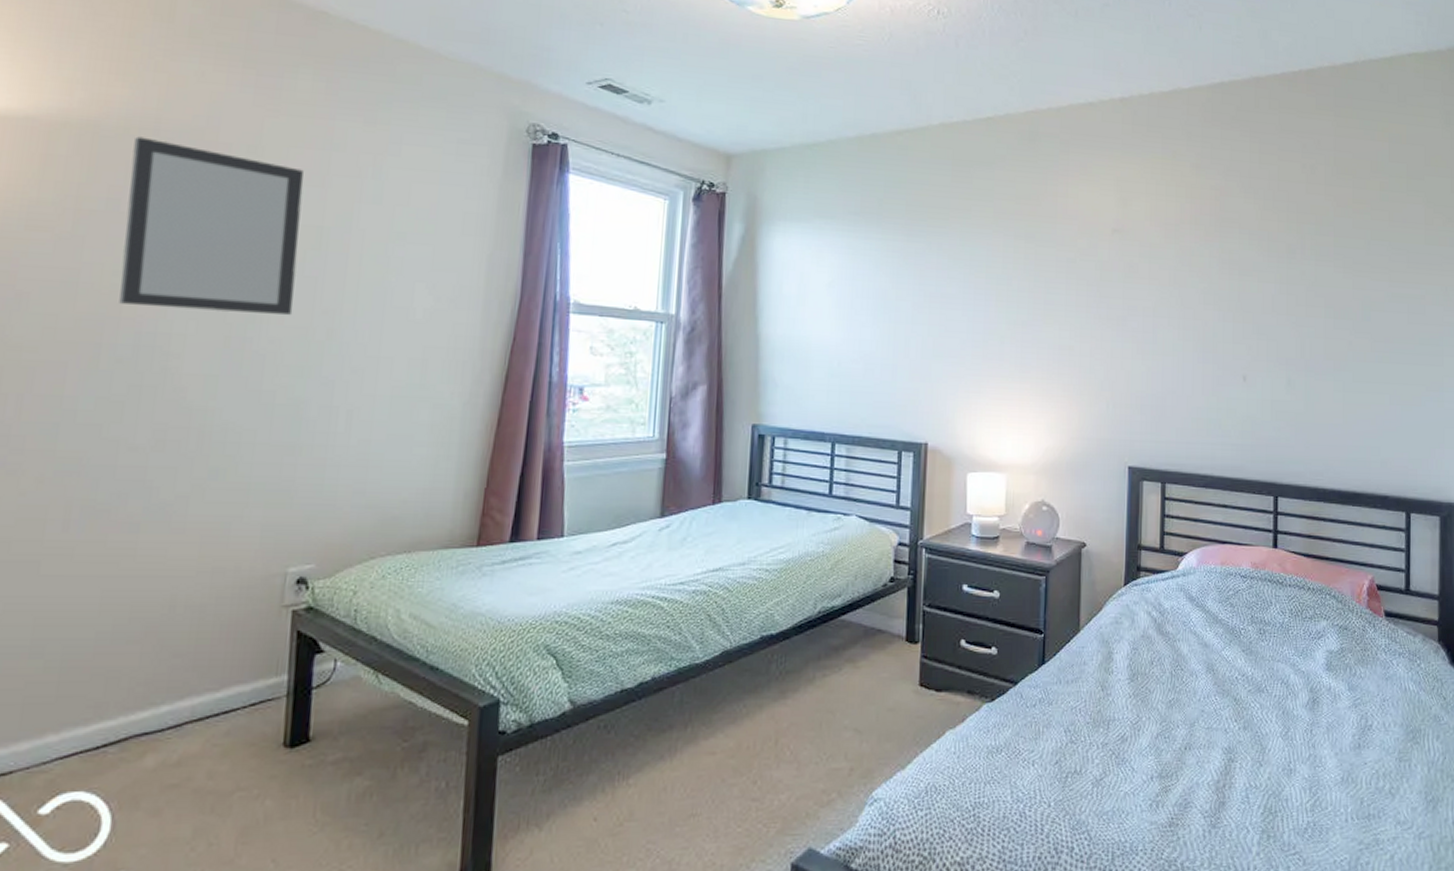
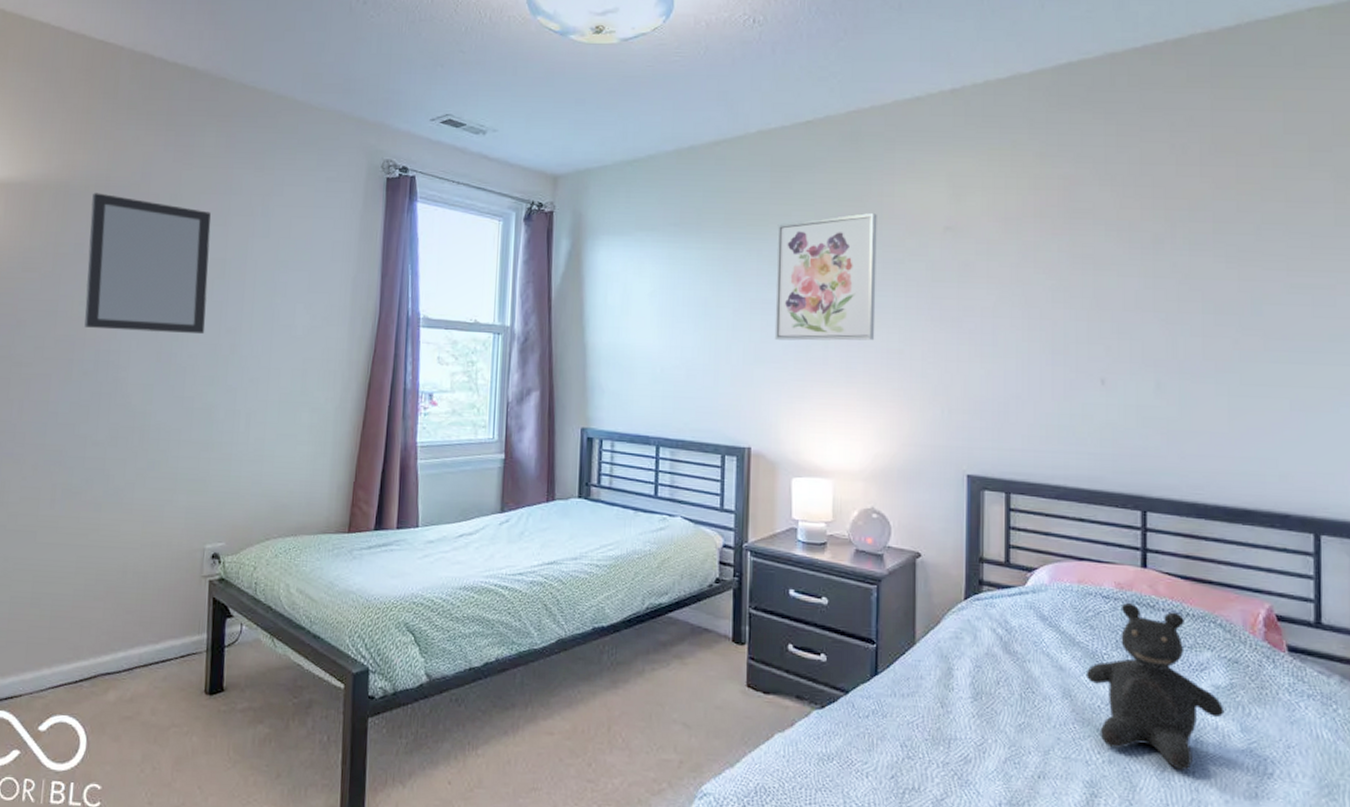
wall art: none [953,211,1052,337] -> present [774,212,877,341]
teddy bear: none [1226,580,1336,730] -> present [1085,602,1225,770]

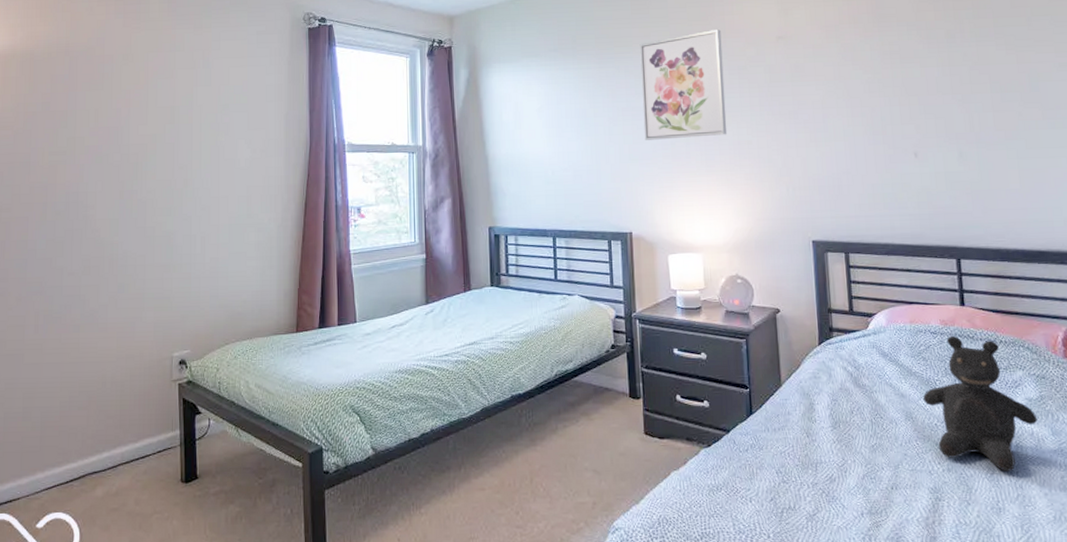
home mirror: present [84,193,211,335] -> none [54,58,161,175]

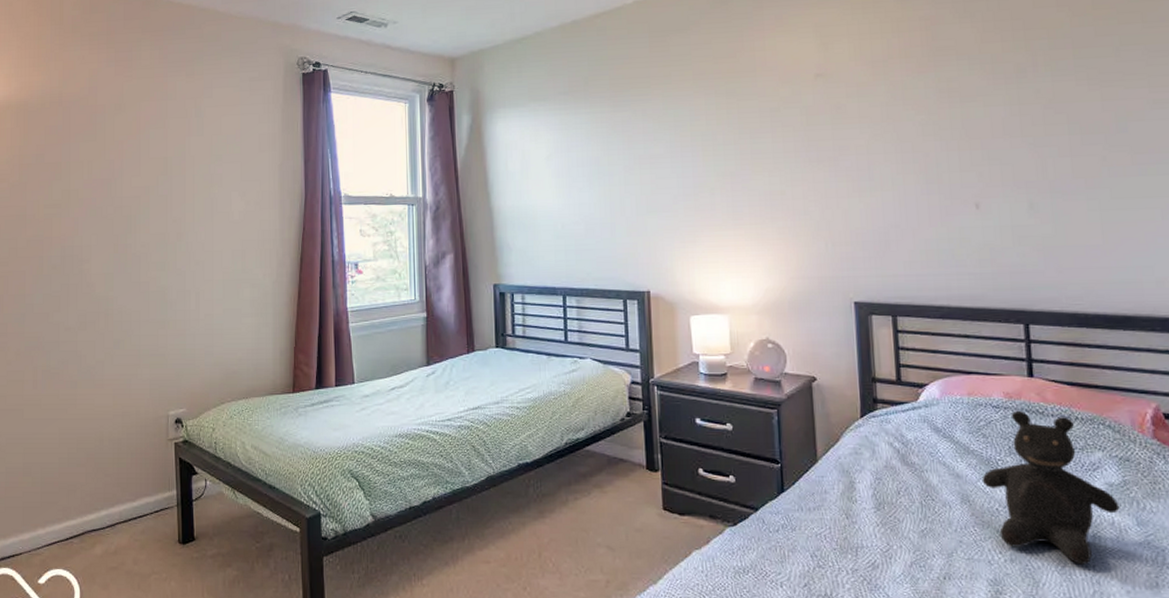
wall art: present [639,28,728,140] -> none [659,66,758,191]

